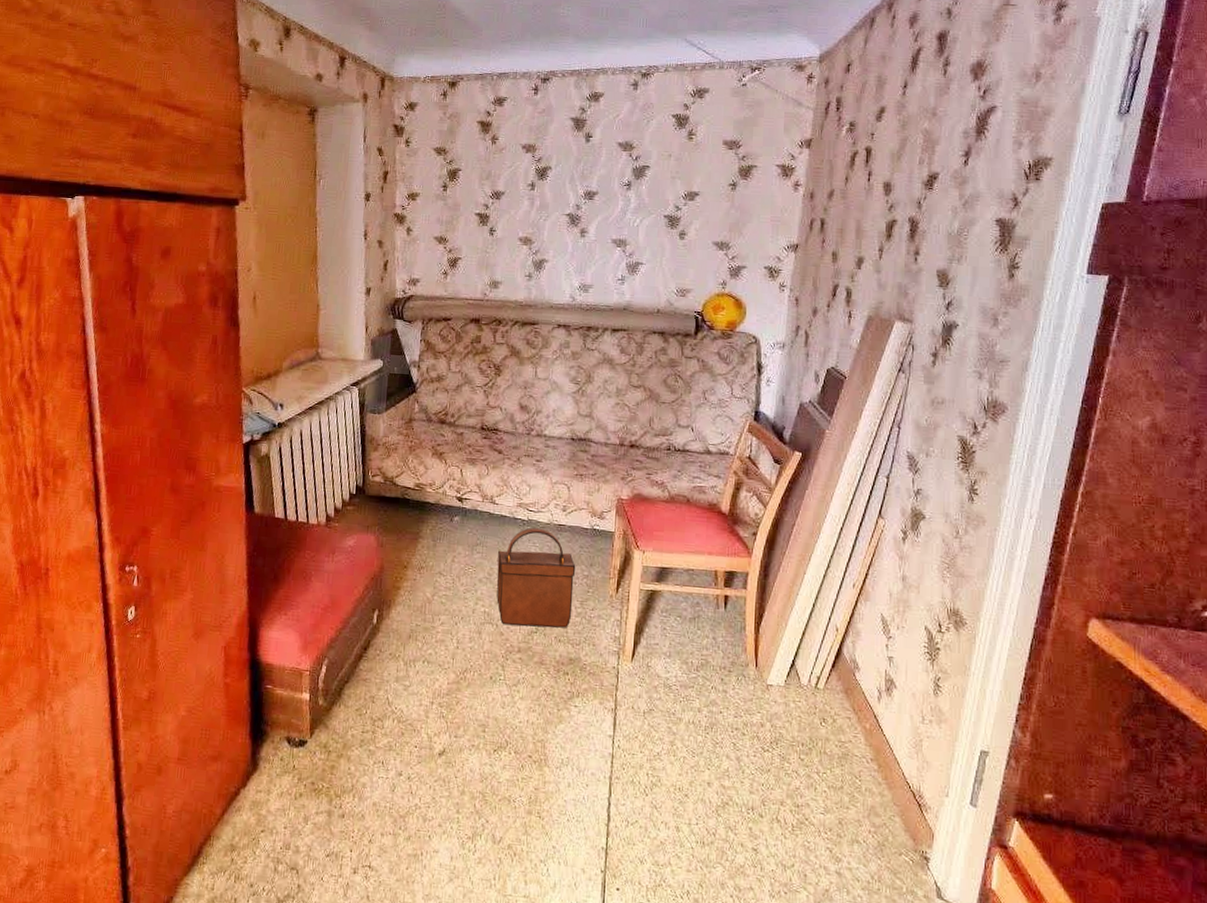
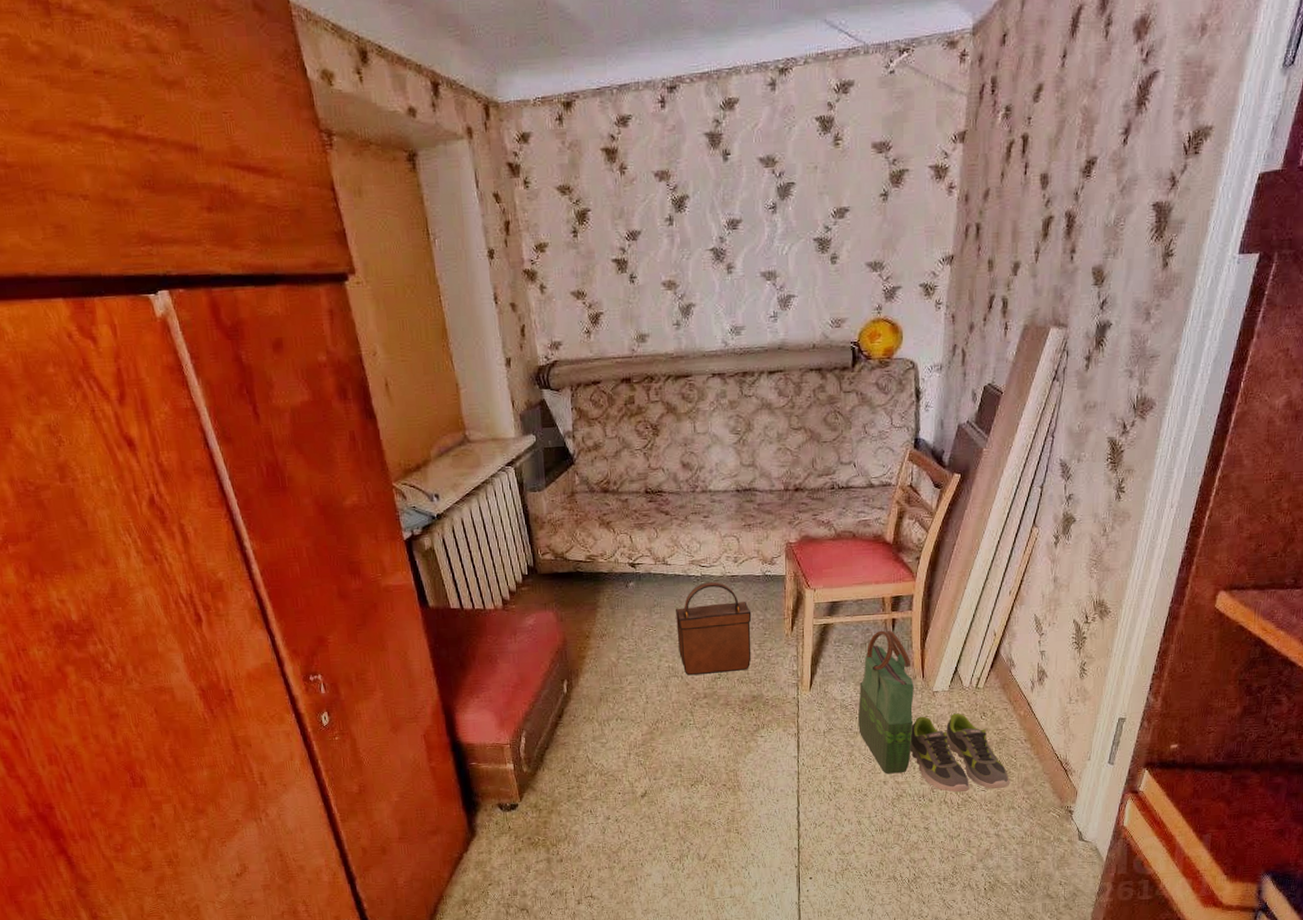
tote bag: none [682,606,746,776] -> present [858,630,914,774]
athletic shoe: none [739,711,854,815] -> present [910,713,1010,792]

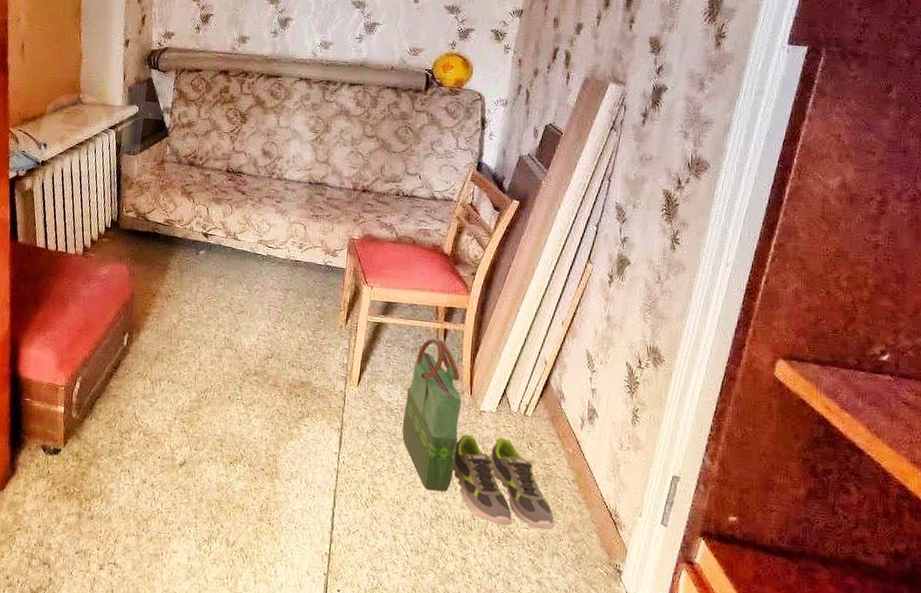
handbag: present [676,581,752,676] -> none [236,262,310,355]

